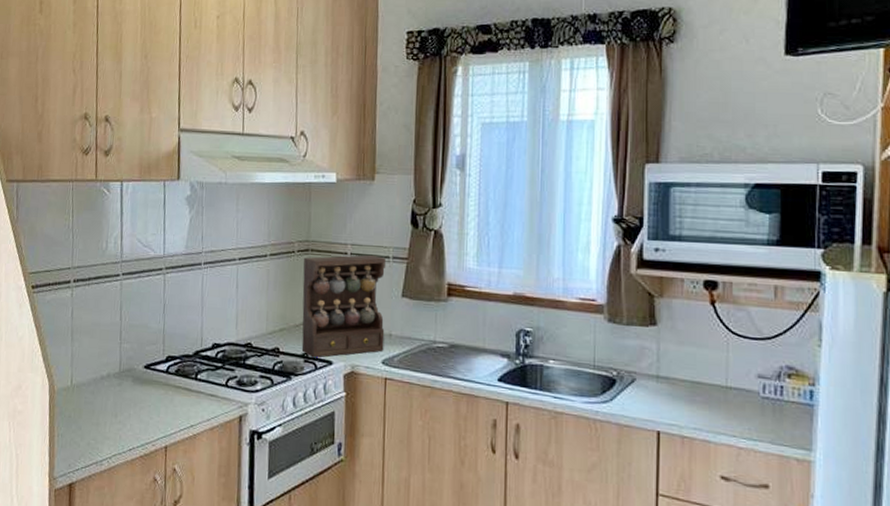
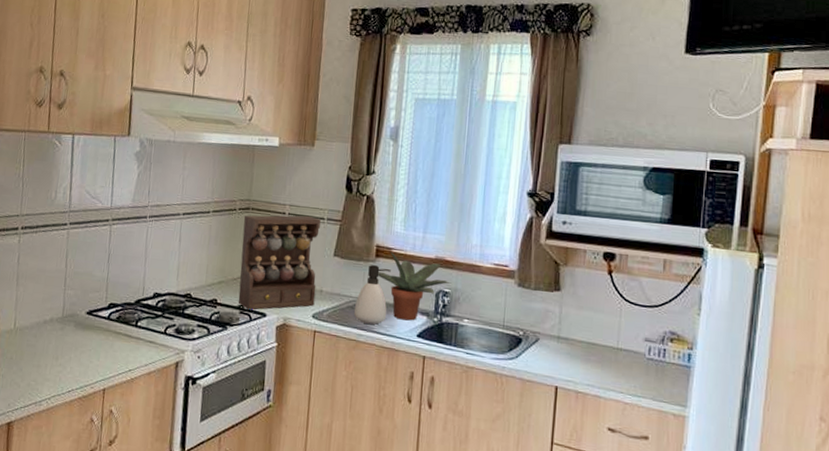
soap dispenser: none [427,305,465,369] -> present [353,265,391,325]
potted plant: none [451,289,532,364] -> present [378,251,450,321]

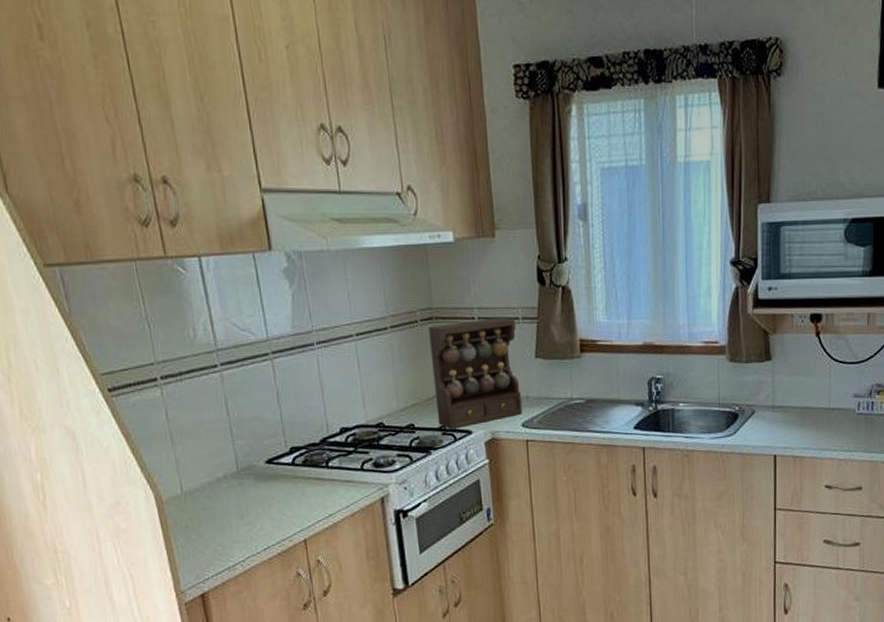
soap dispenser: present [353,265,391,325] -> none [565,361,601,424]
potted plant: present [378,251,450,321] -> none [586,344,661,414]

